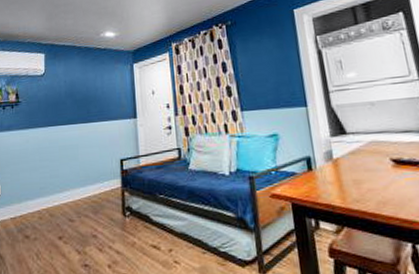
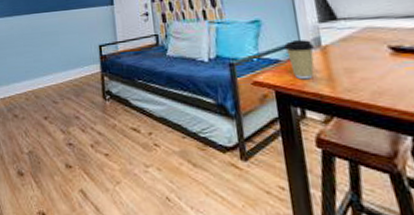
coffee cup: none [300,153,328,192] -> present [284,40,316,80]

